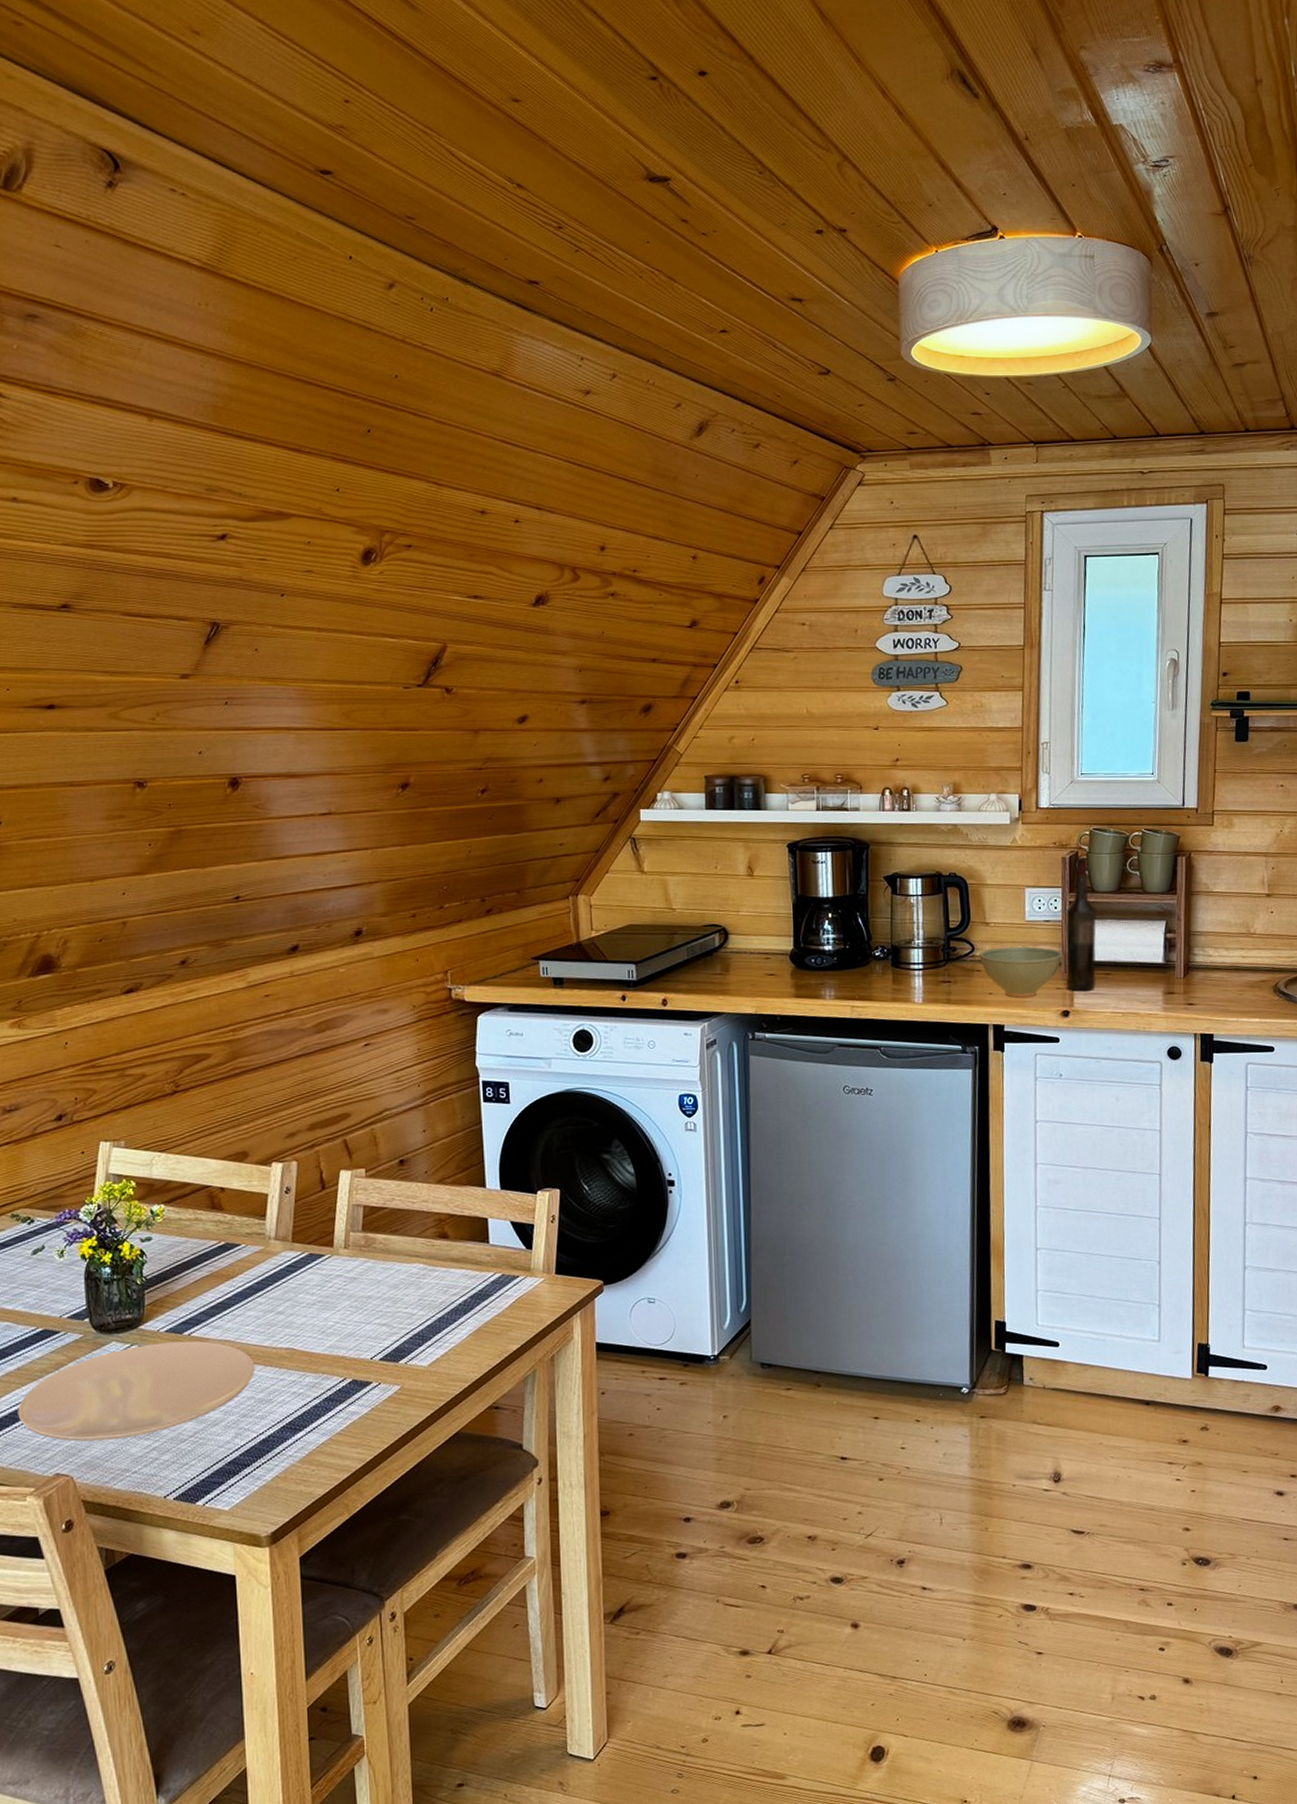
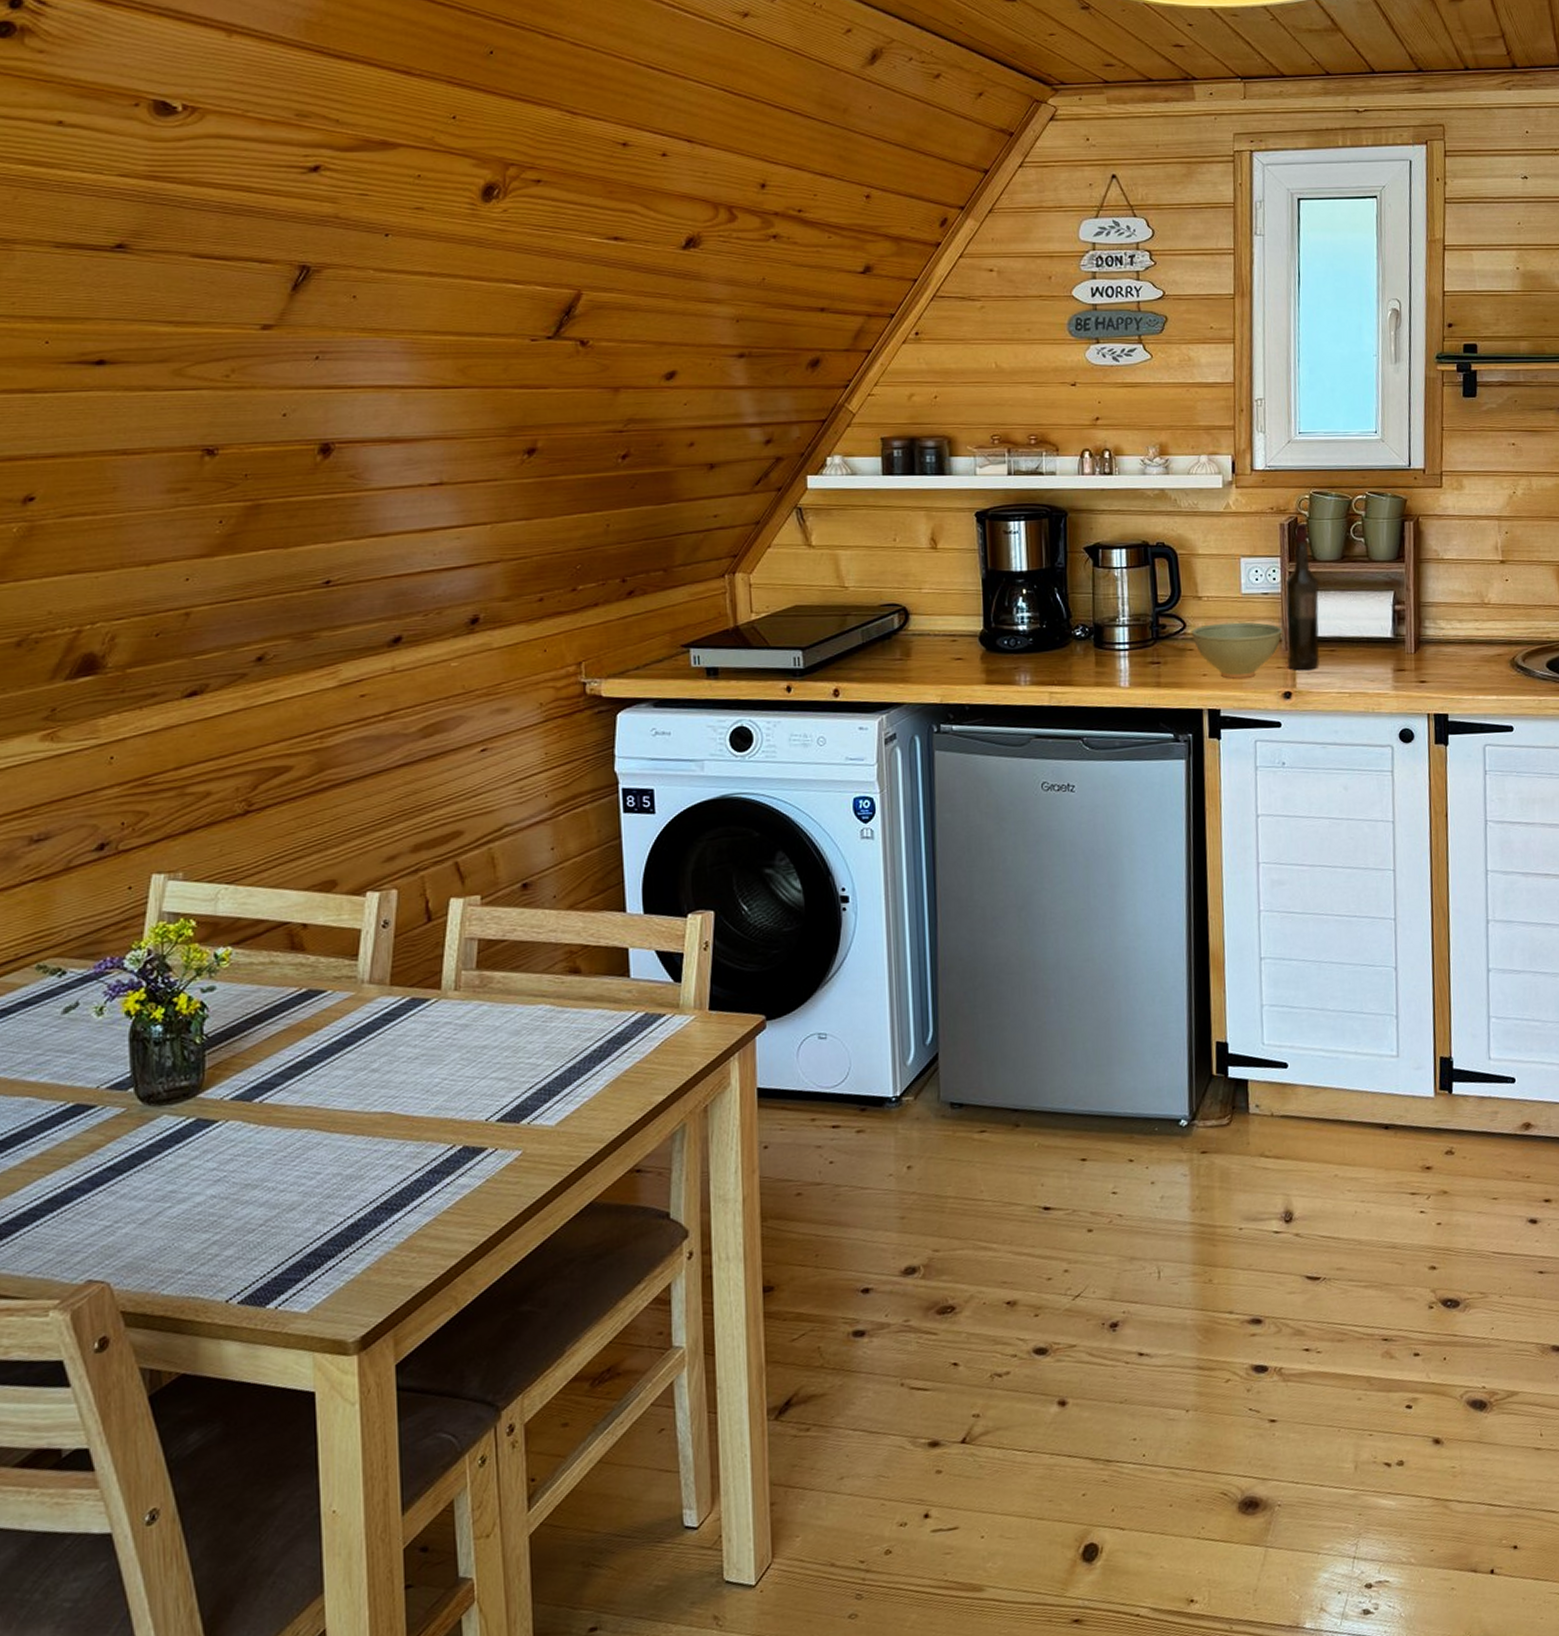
plate: present [18,1340,255,1442] -> none [40,1108,343,1240]

